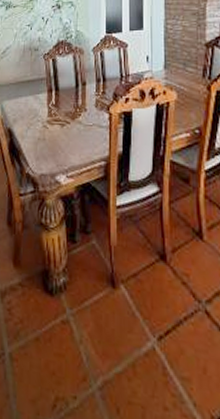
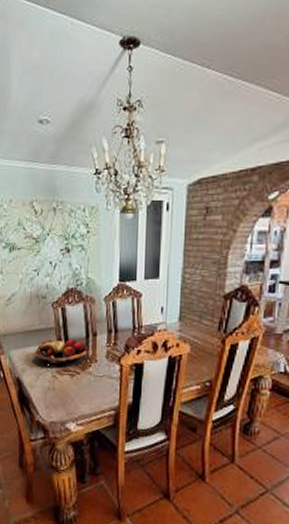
fruit basket: none [26,89,78,113] -> present [35,339,88,364]

